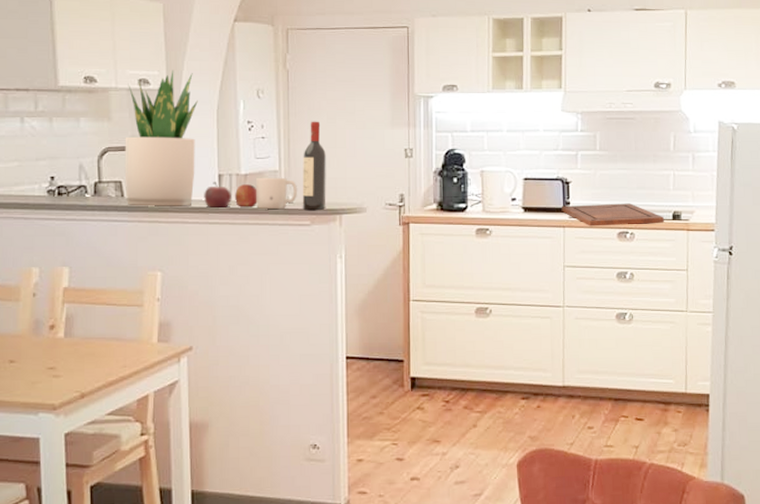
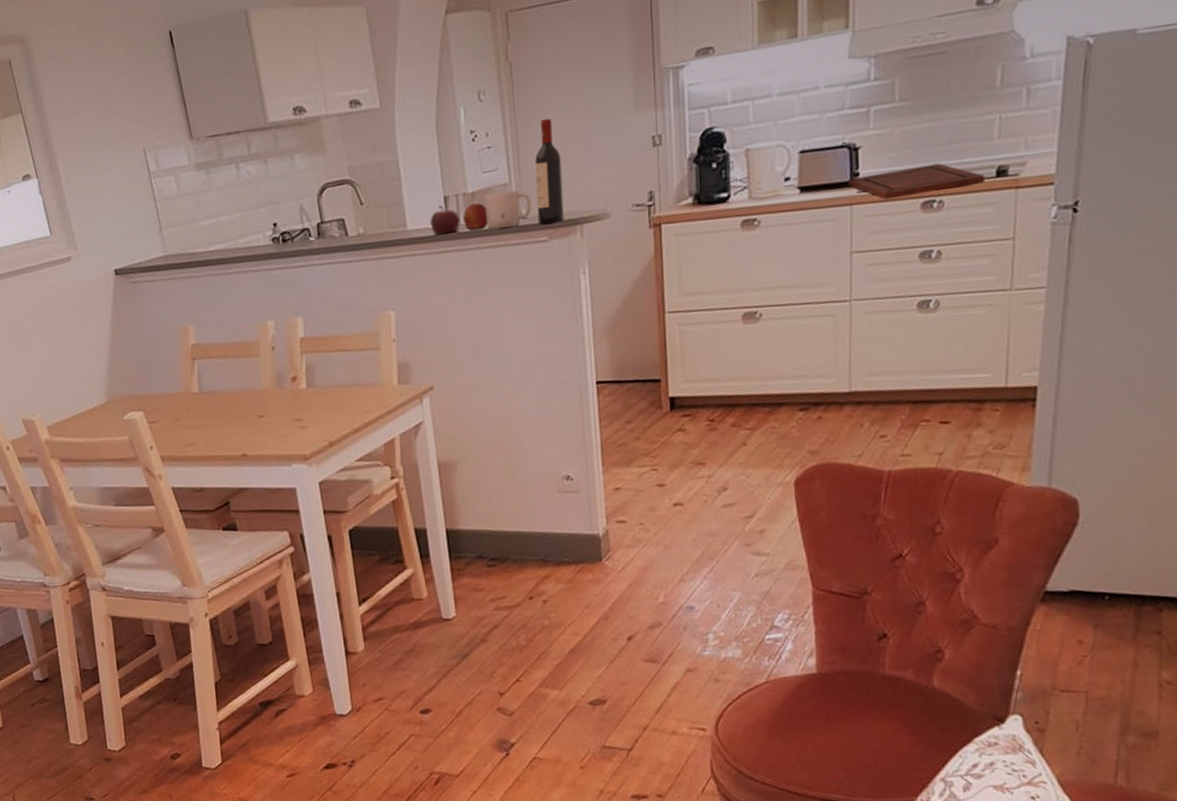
planter: present [124,69,198,206] -> none [338,83,419,244]

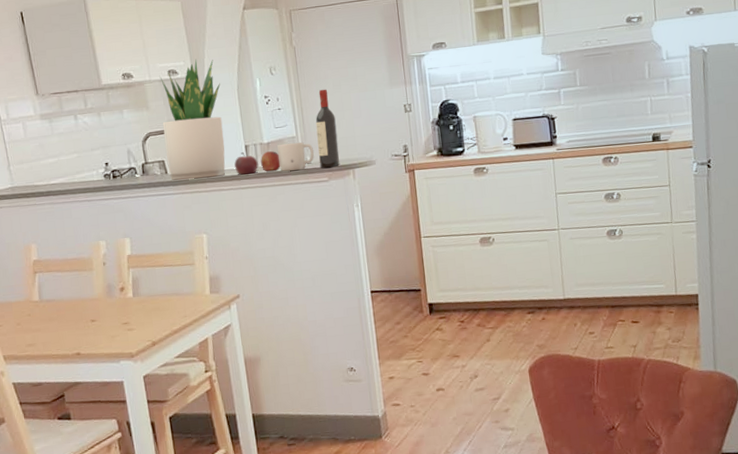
planter: none [338,83,419,244] -> present [159,58,226,181]
cutting board: present [848,163,984,200] -> none [549,131,645,156]

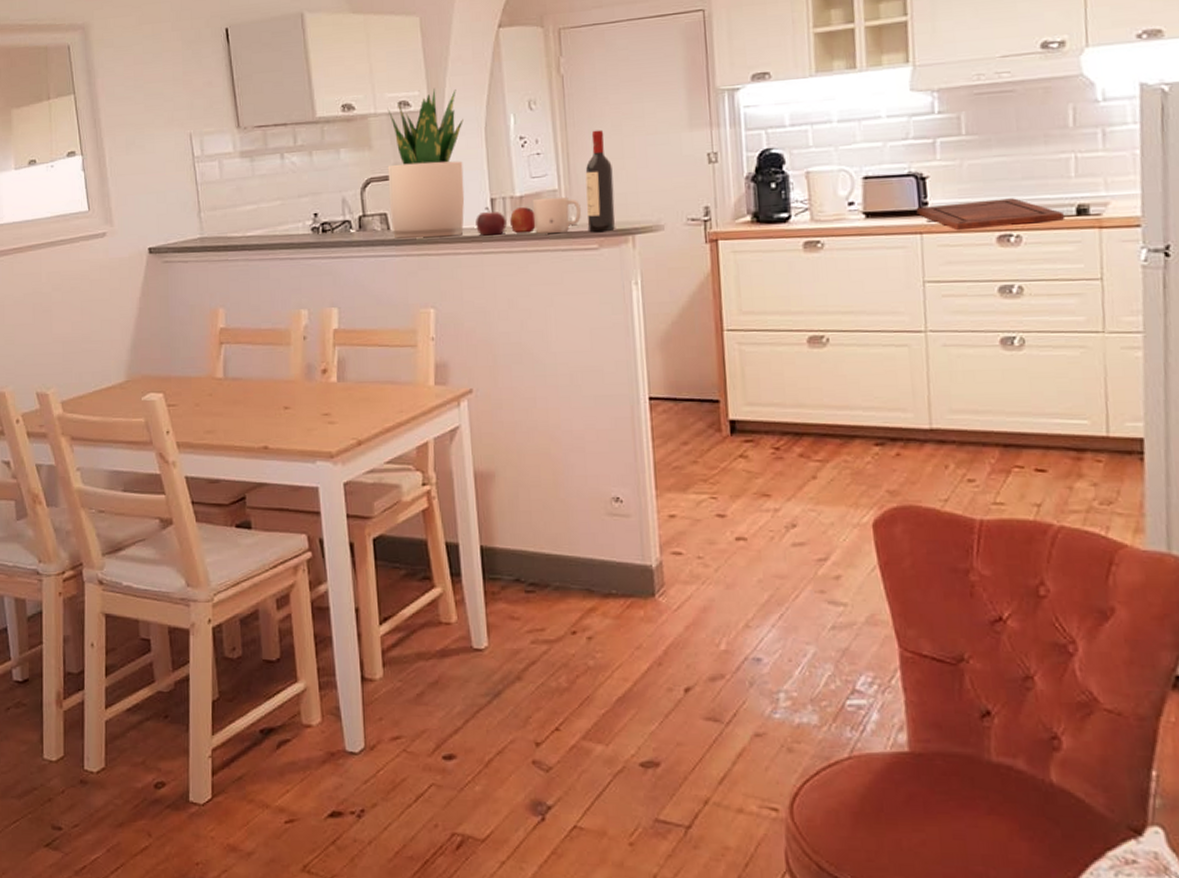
cutting board: none [549,131,645,156] -> present [916,198,1064,231]

